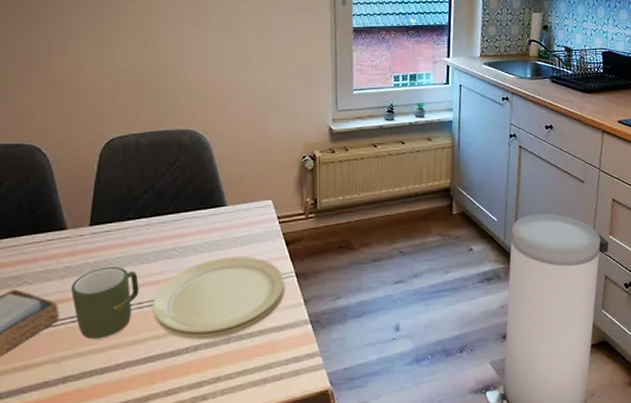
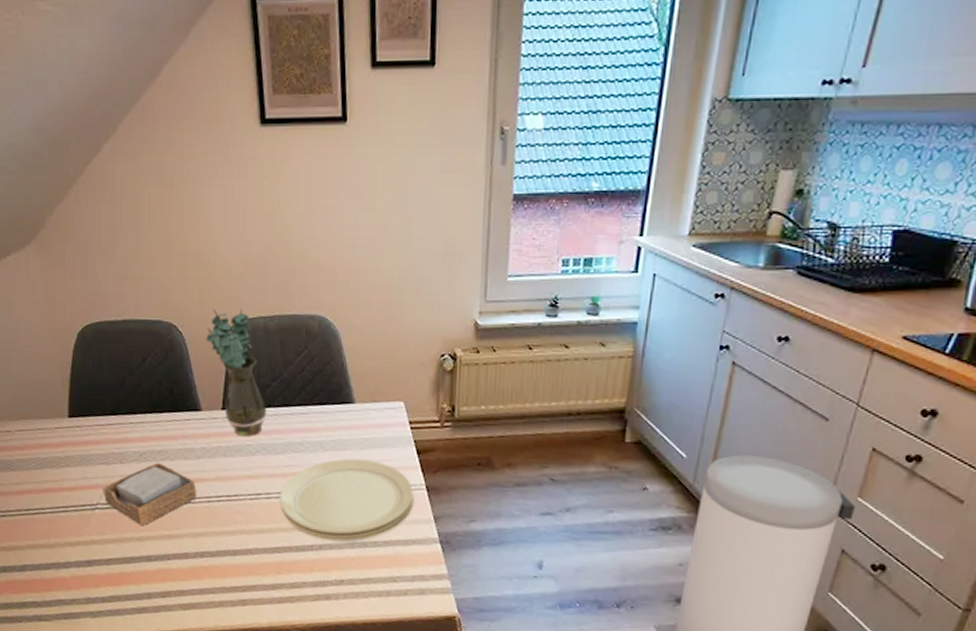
mug: present [71,266,139,340] -> none [207,452,267,523]
vase: none [72,127,139,250] -> present [206,308,267,437]

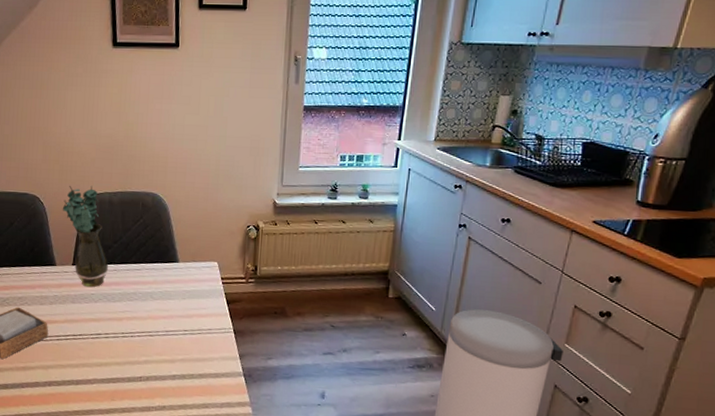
plate: present [279,458,415,543] -> none [115,306,224,375]

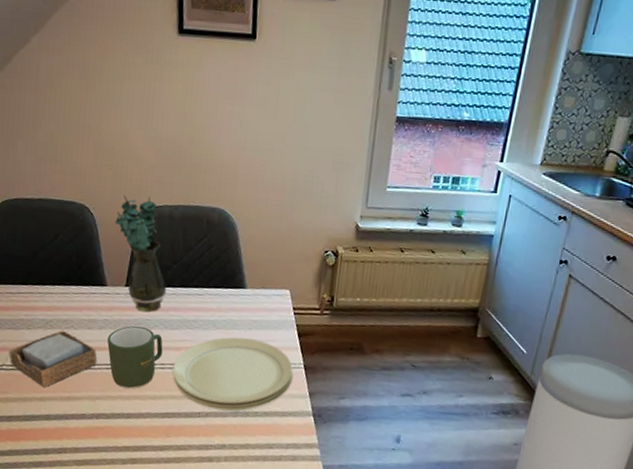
mug: none [57,300,107,358] -> present [107,326,163,389]
plate: none [115,306,224,375] -> present [172,337,294,412]

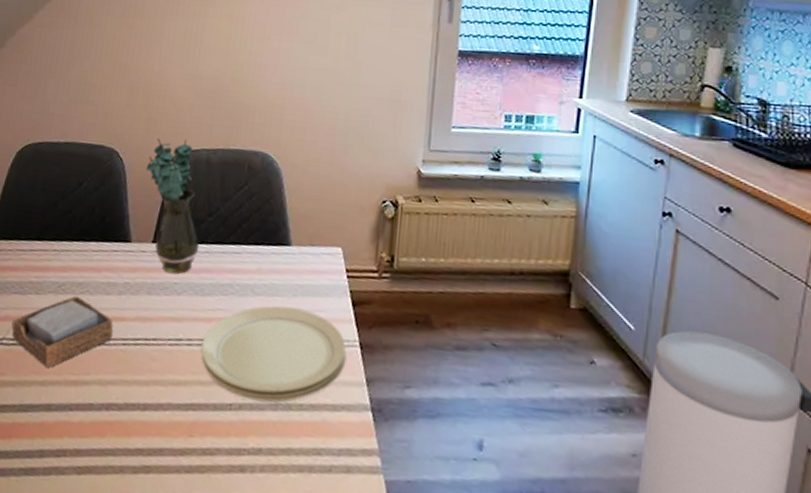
mug: present [107,326,163,389] -> none [126,291,192,371]

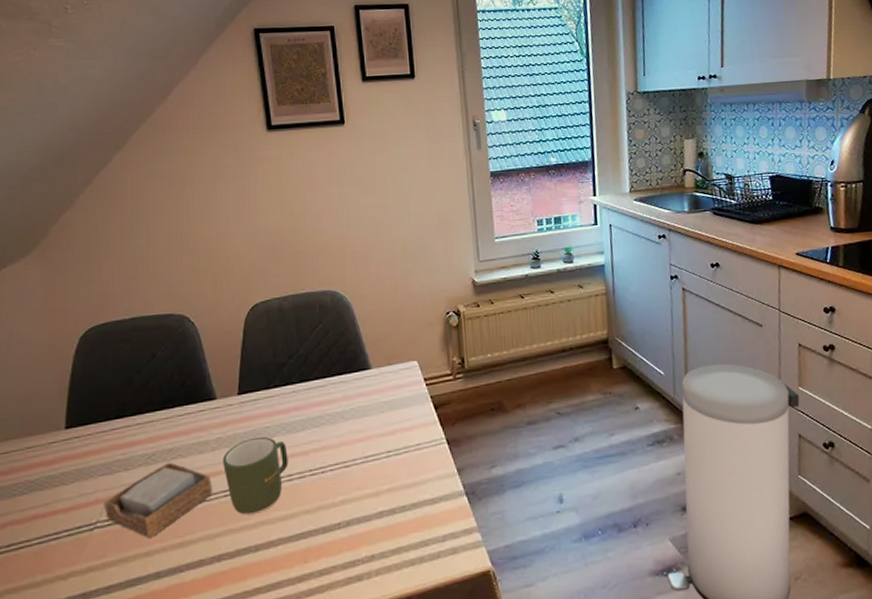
mug: none [126,291,192,371] -> present [223,436,288,515]
vase: present [146,137,200,274] -> none [219,292,285,420]
plate: present [200,305,347,403] -> none [302,422,437,515]

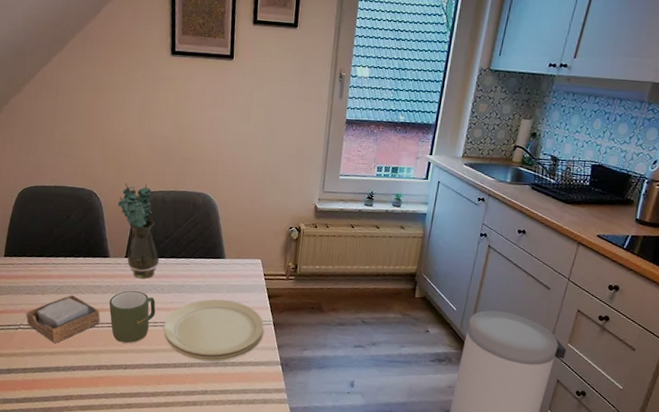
vase: none [219,292,285,420] -> present [117,182,160,279]
plate: none [302,422,437,515] -> present [163,299,265,362]

